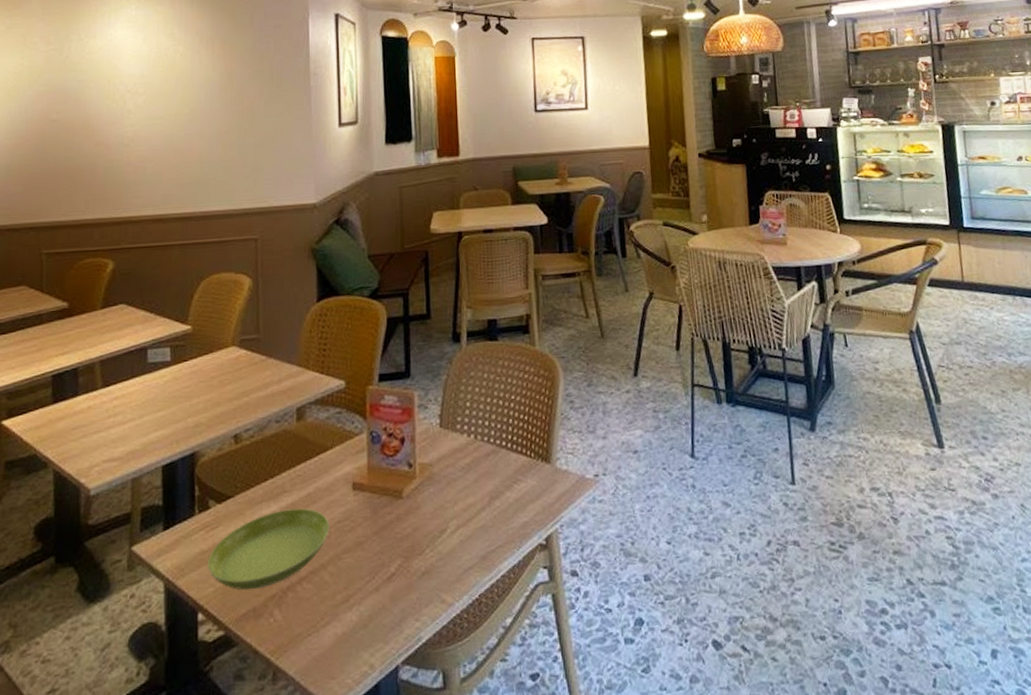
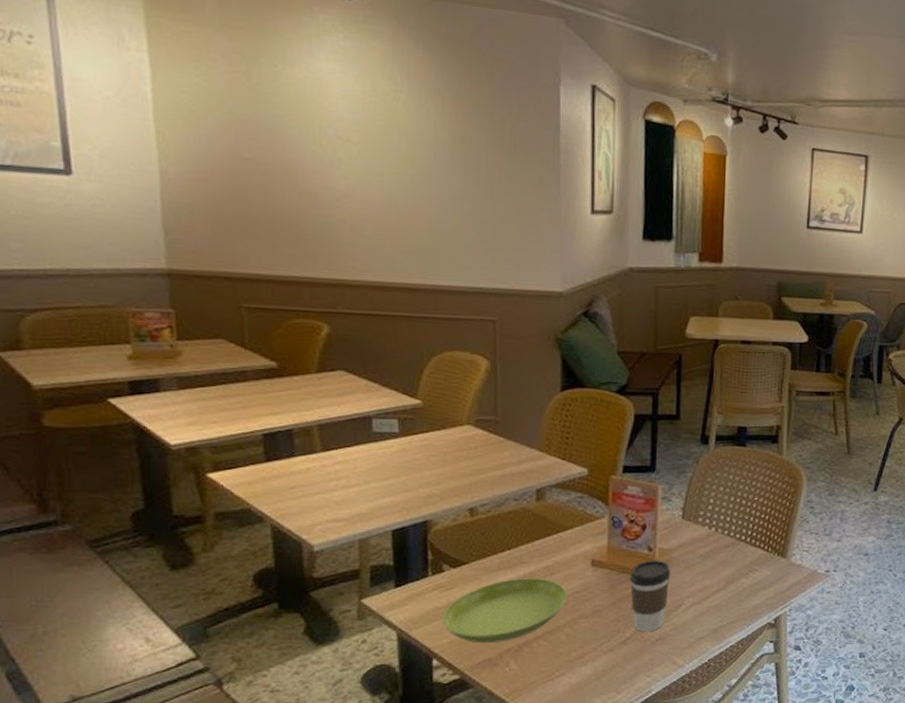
coffee cup: none [392,477,433,565] -> present [630,560,671,632]

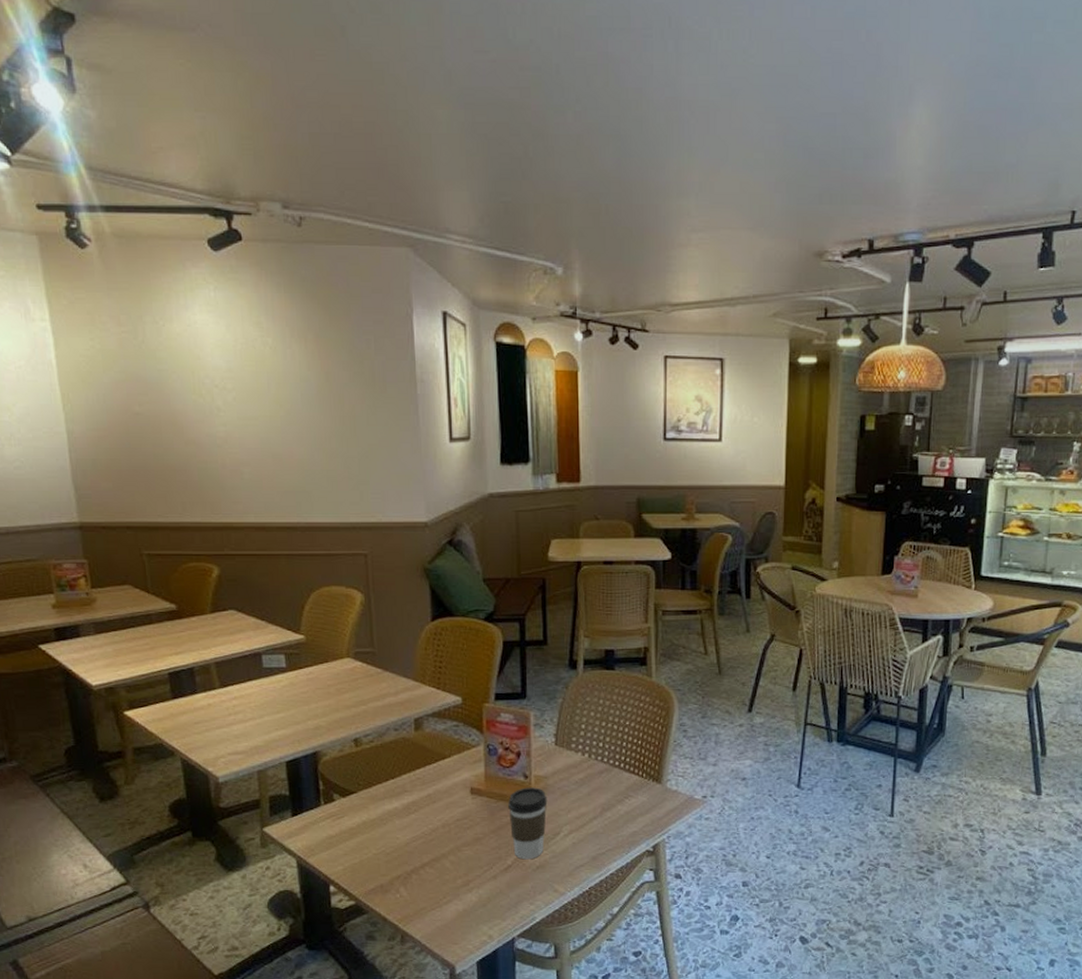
saucer: present [442,578,567,643] -> none [336,806,449,870]

